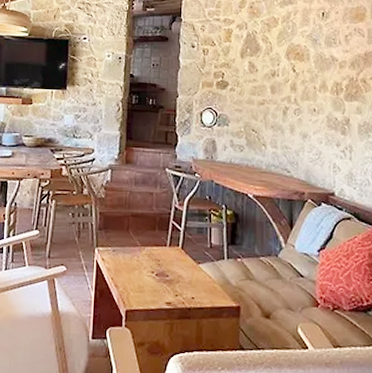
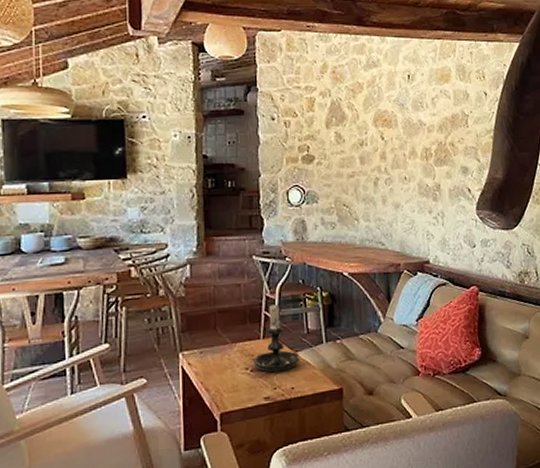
candle holder: none [158,212,202,281] -> present [252,300,301,373]

